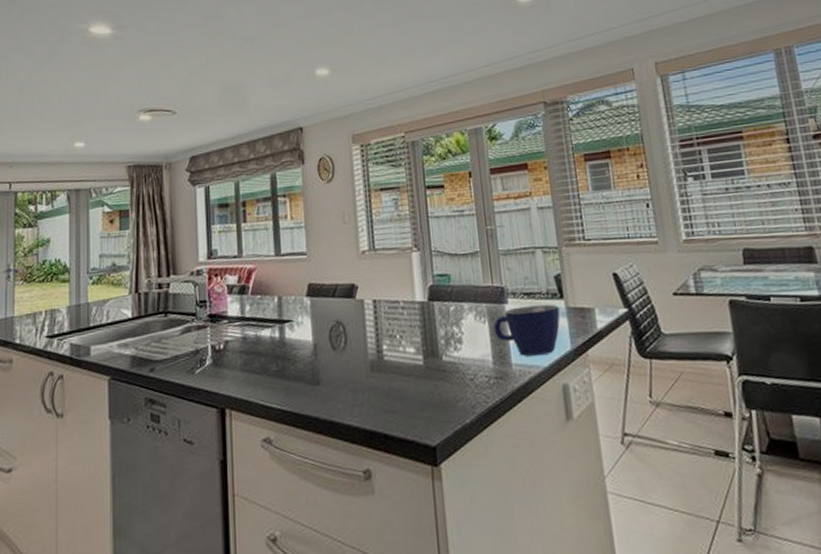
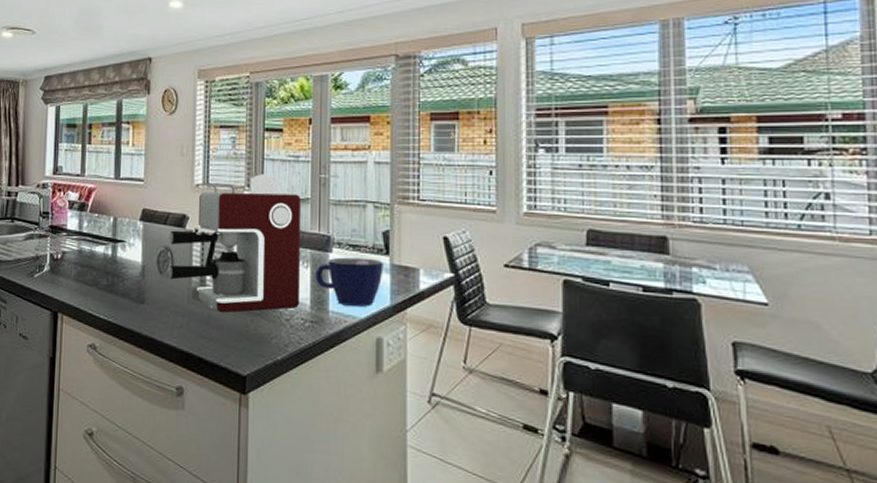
coffee maker: none [339,232,482,383] -> present [168,174,302,314]

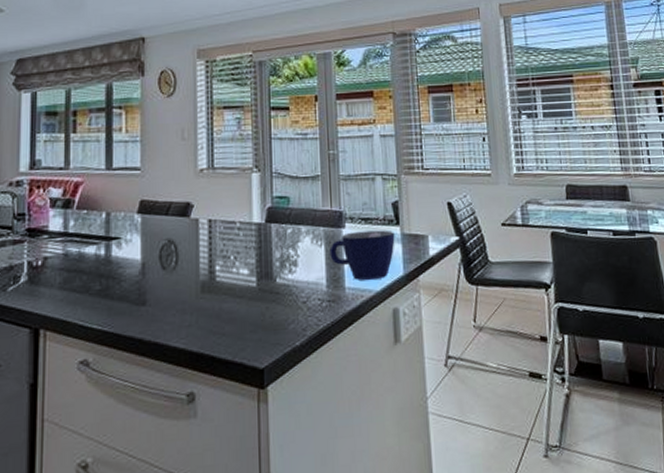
coffee maker: present [168,174,302,314] -> none [172,154,316,305]

